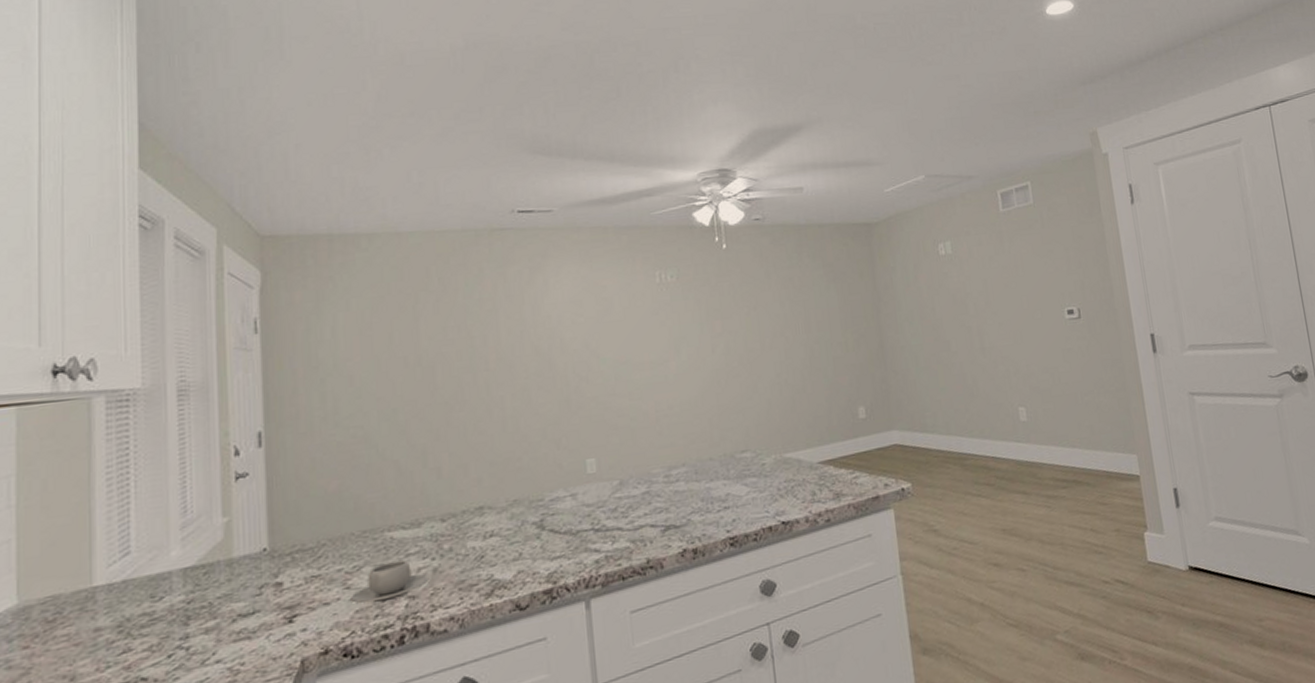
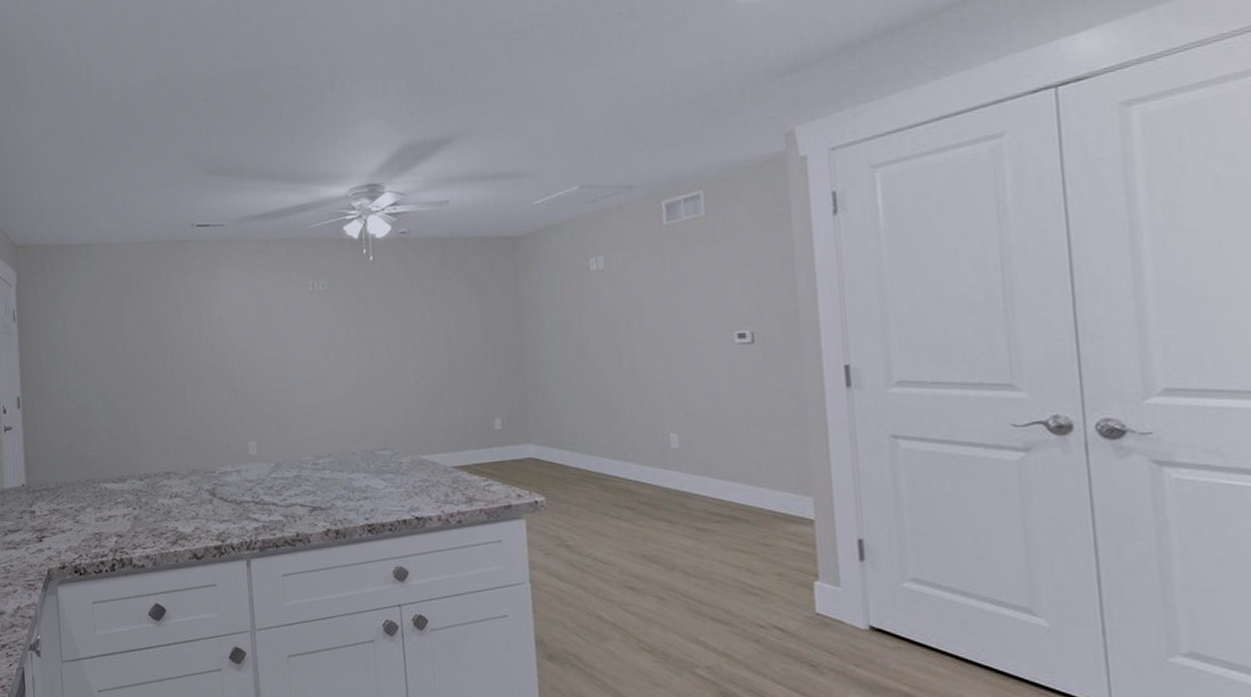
teacup: present [351,560,430,604] -> none [79,506,132,537]

